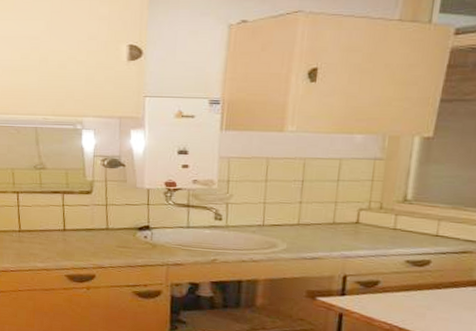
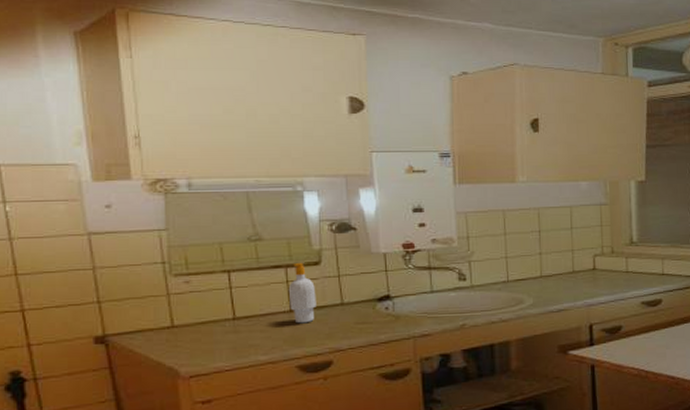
soap bottle: none [63,190,86,242] -> present [288,262,317,324]

